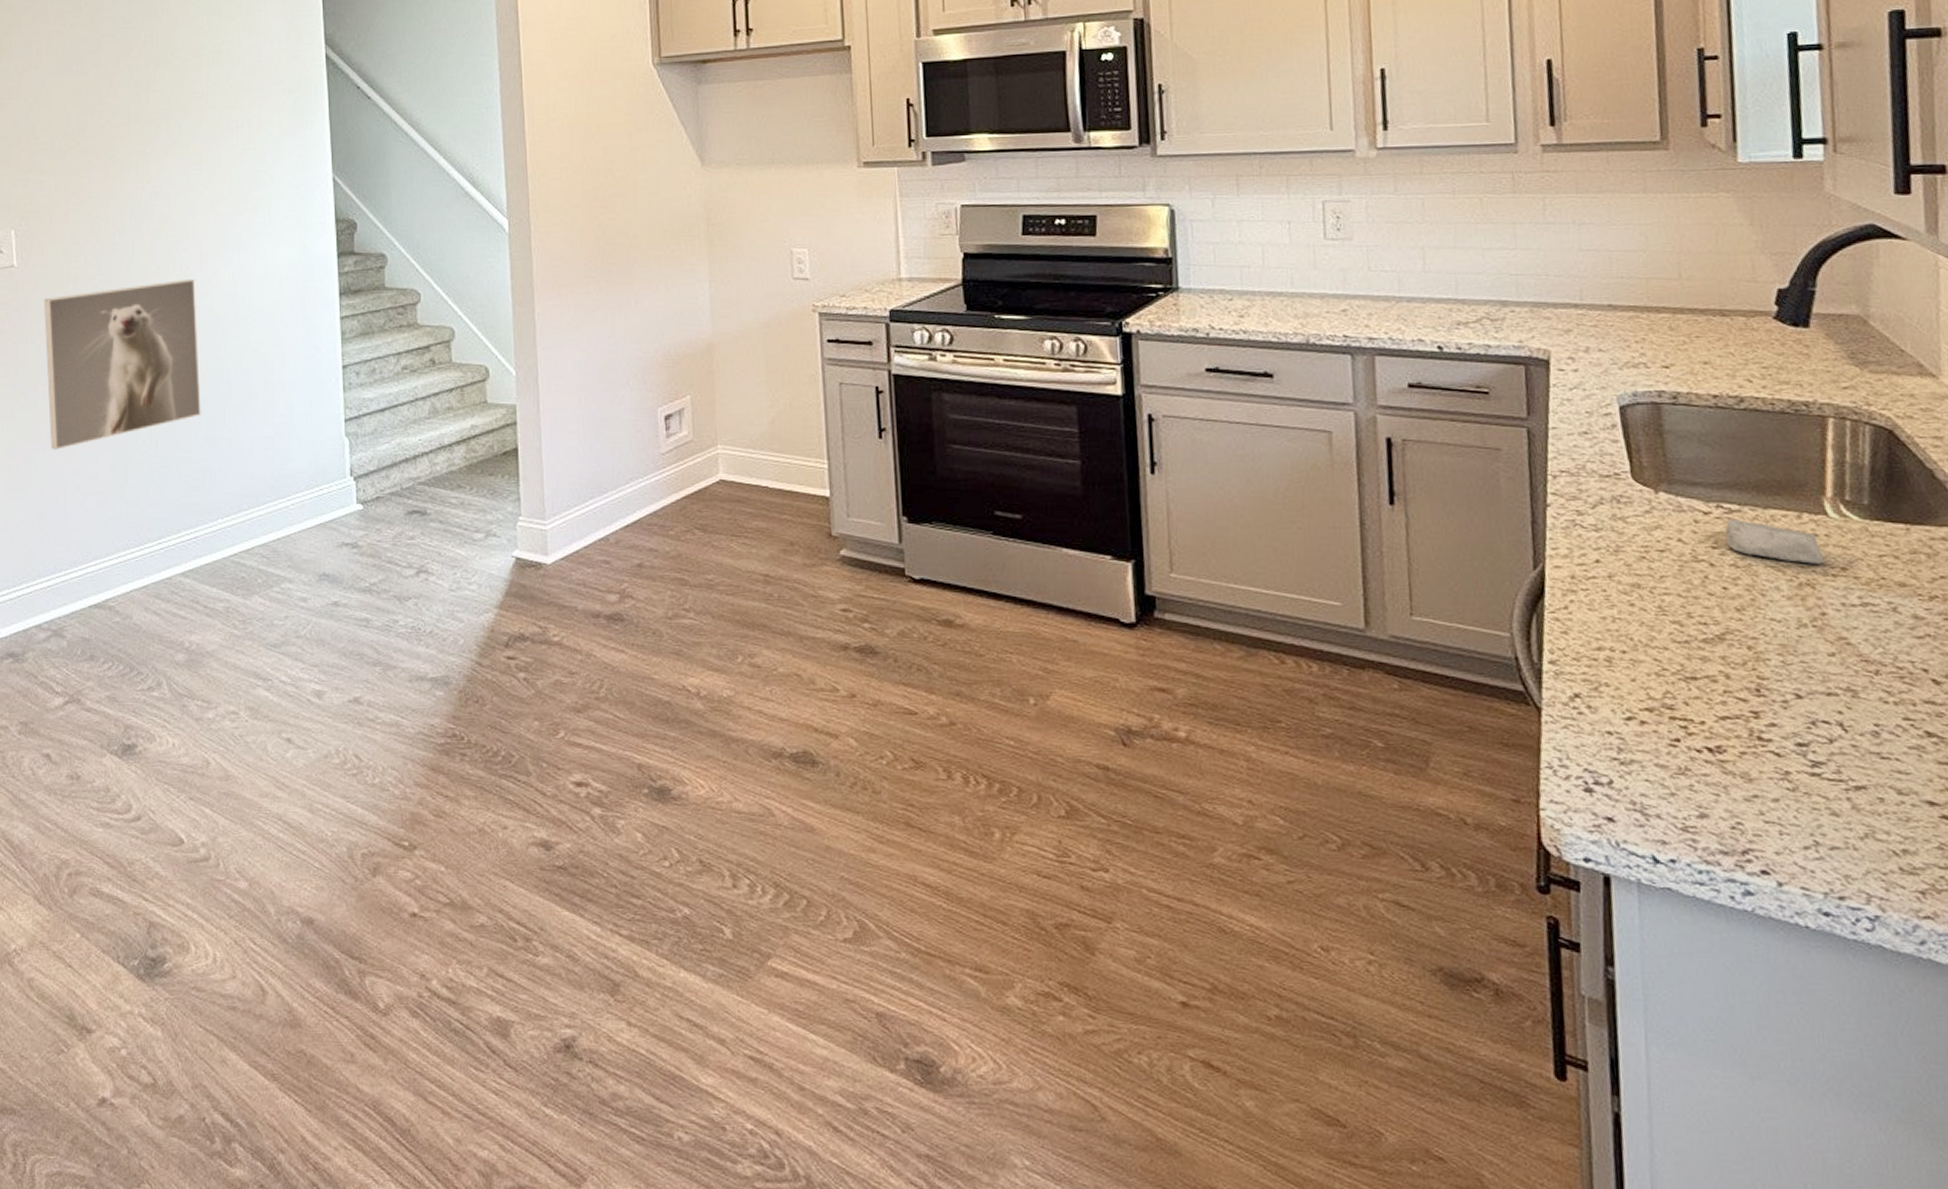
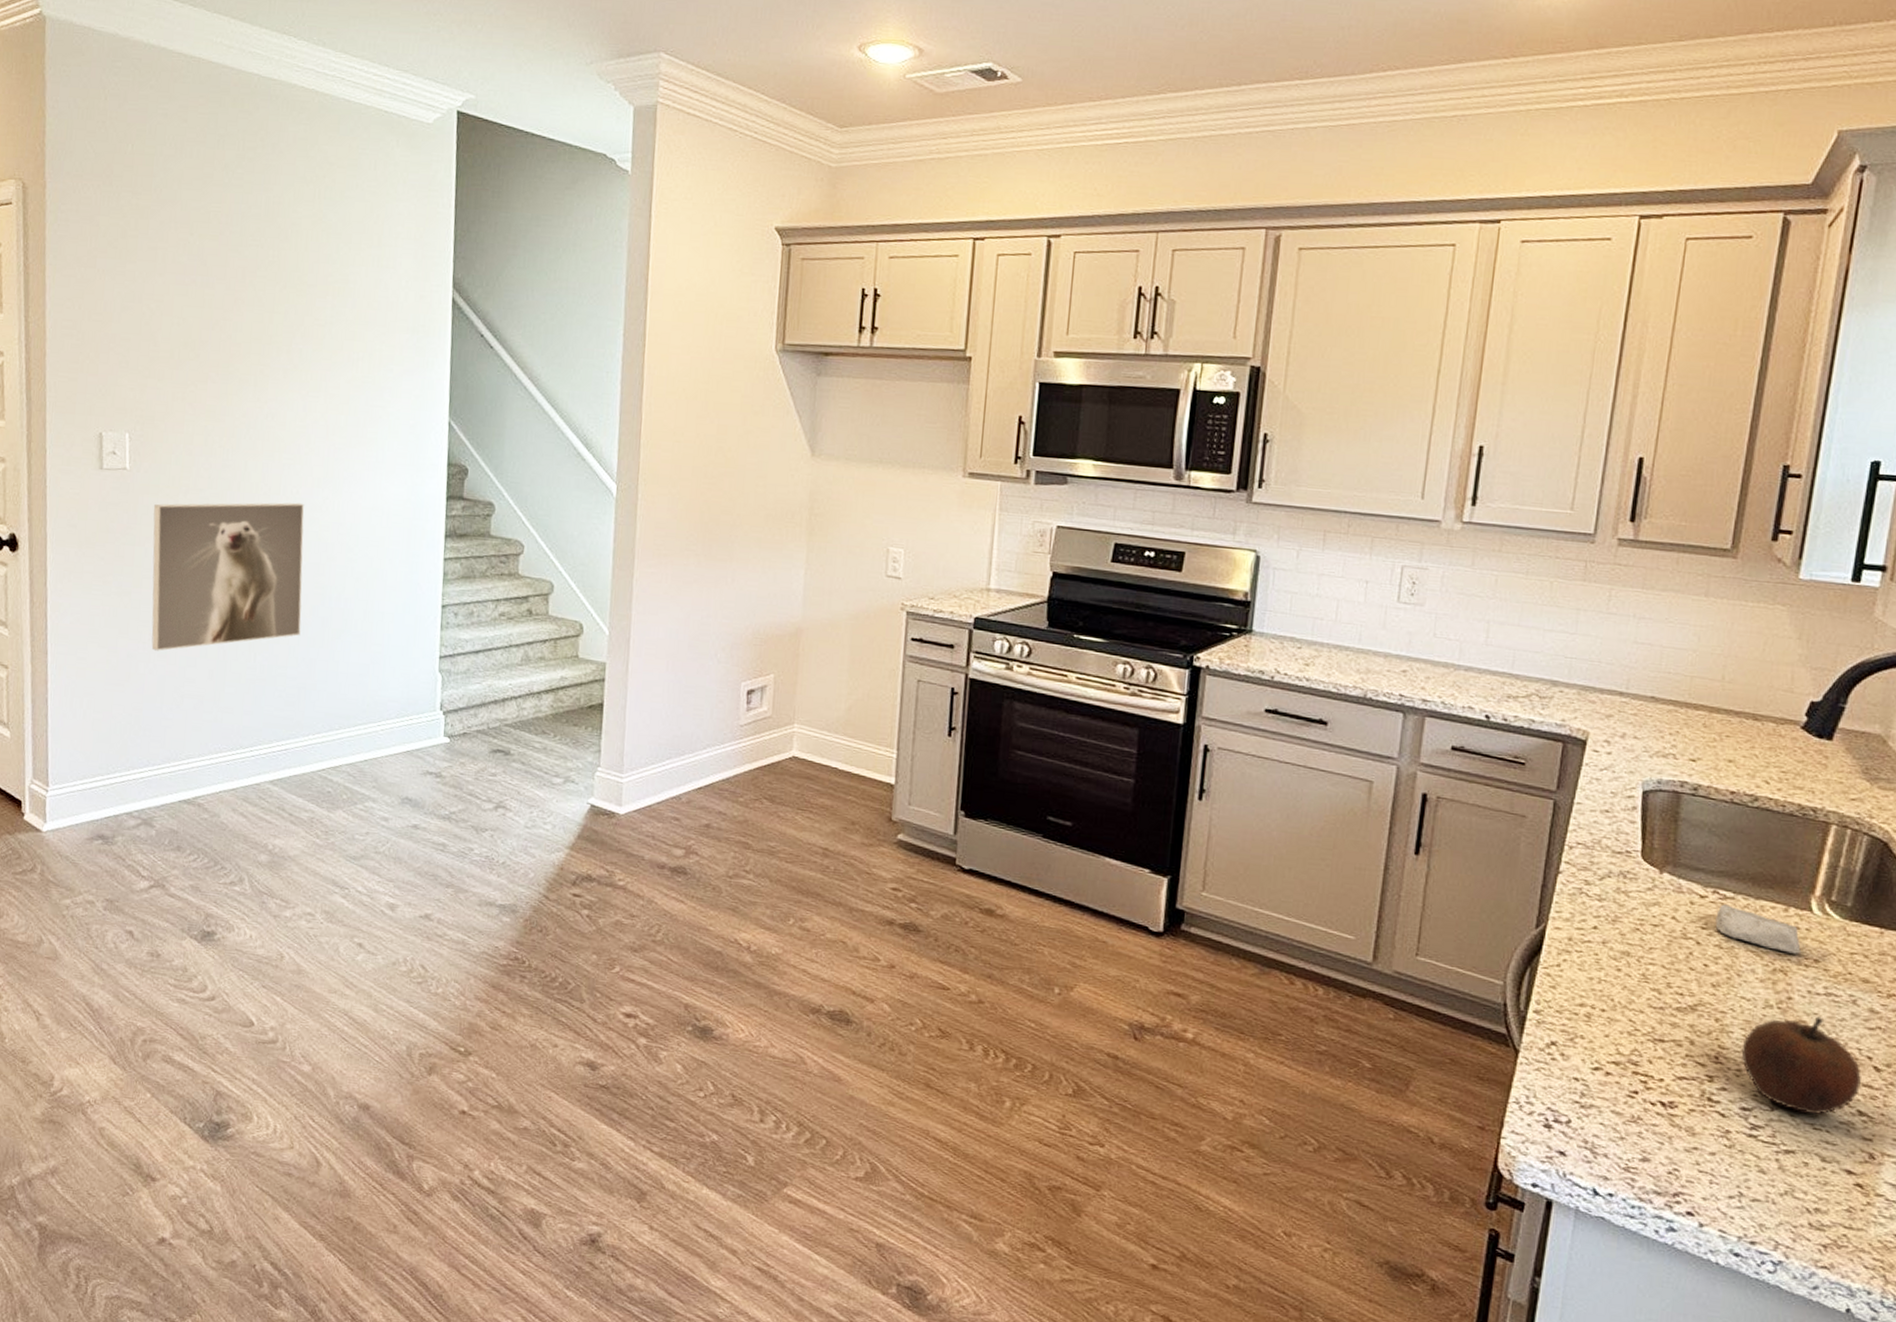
fruit: none [1782,630,1923,741] -> present [1741,1016,1861,1115]

